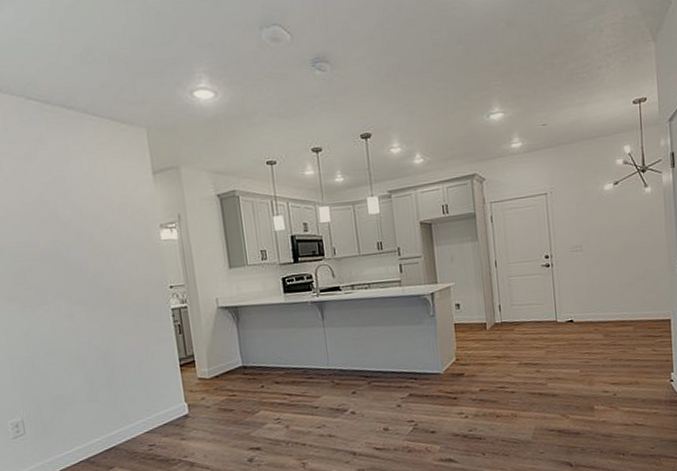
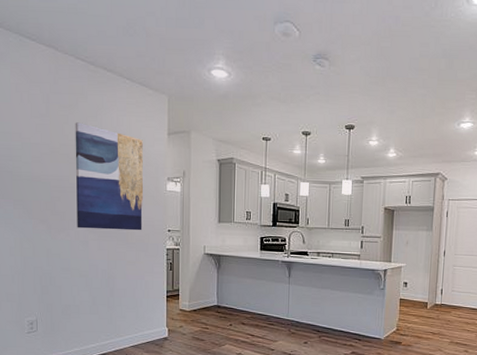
wall art: none [36,174,140,301] -> present [75,122,144,231]

